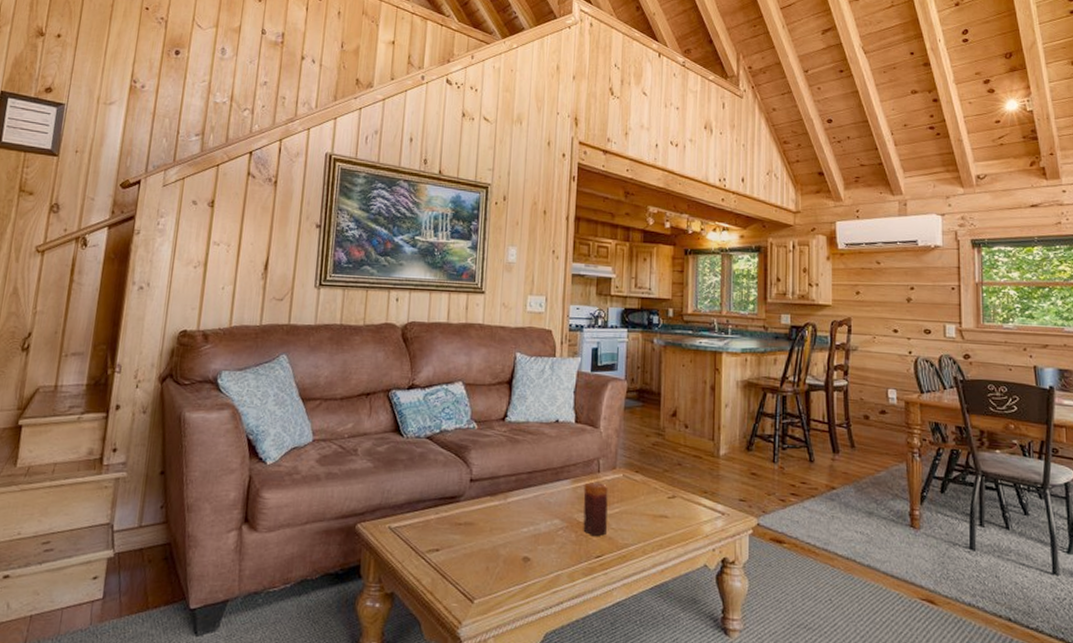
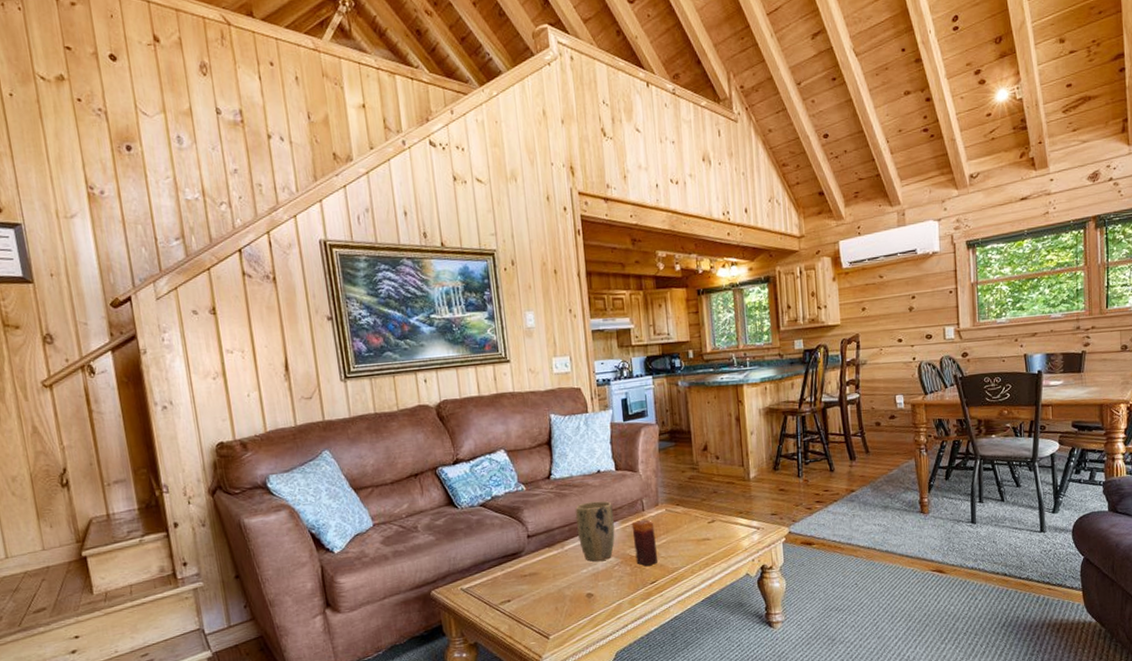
plant pot: none [524,453,566,521] -> present [575,501,615,562]

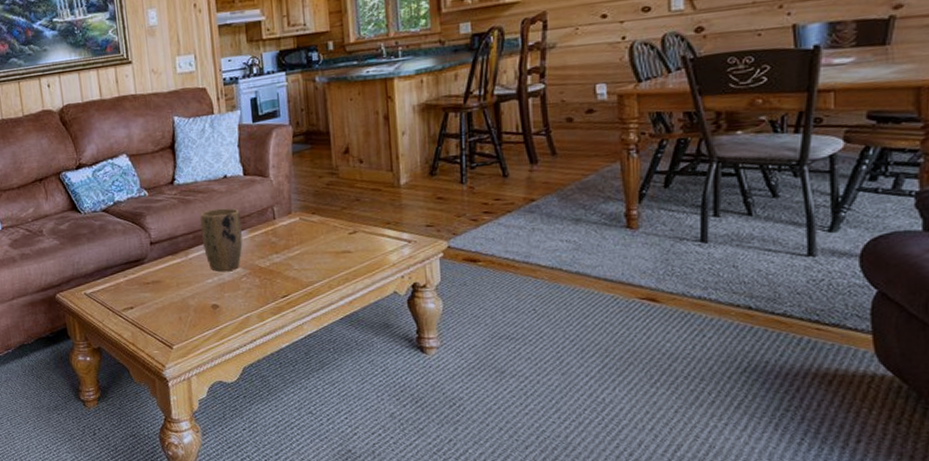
candle: present [631,519,657,567] -> none [261,228,290,279]

